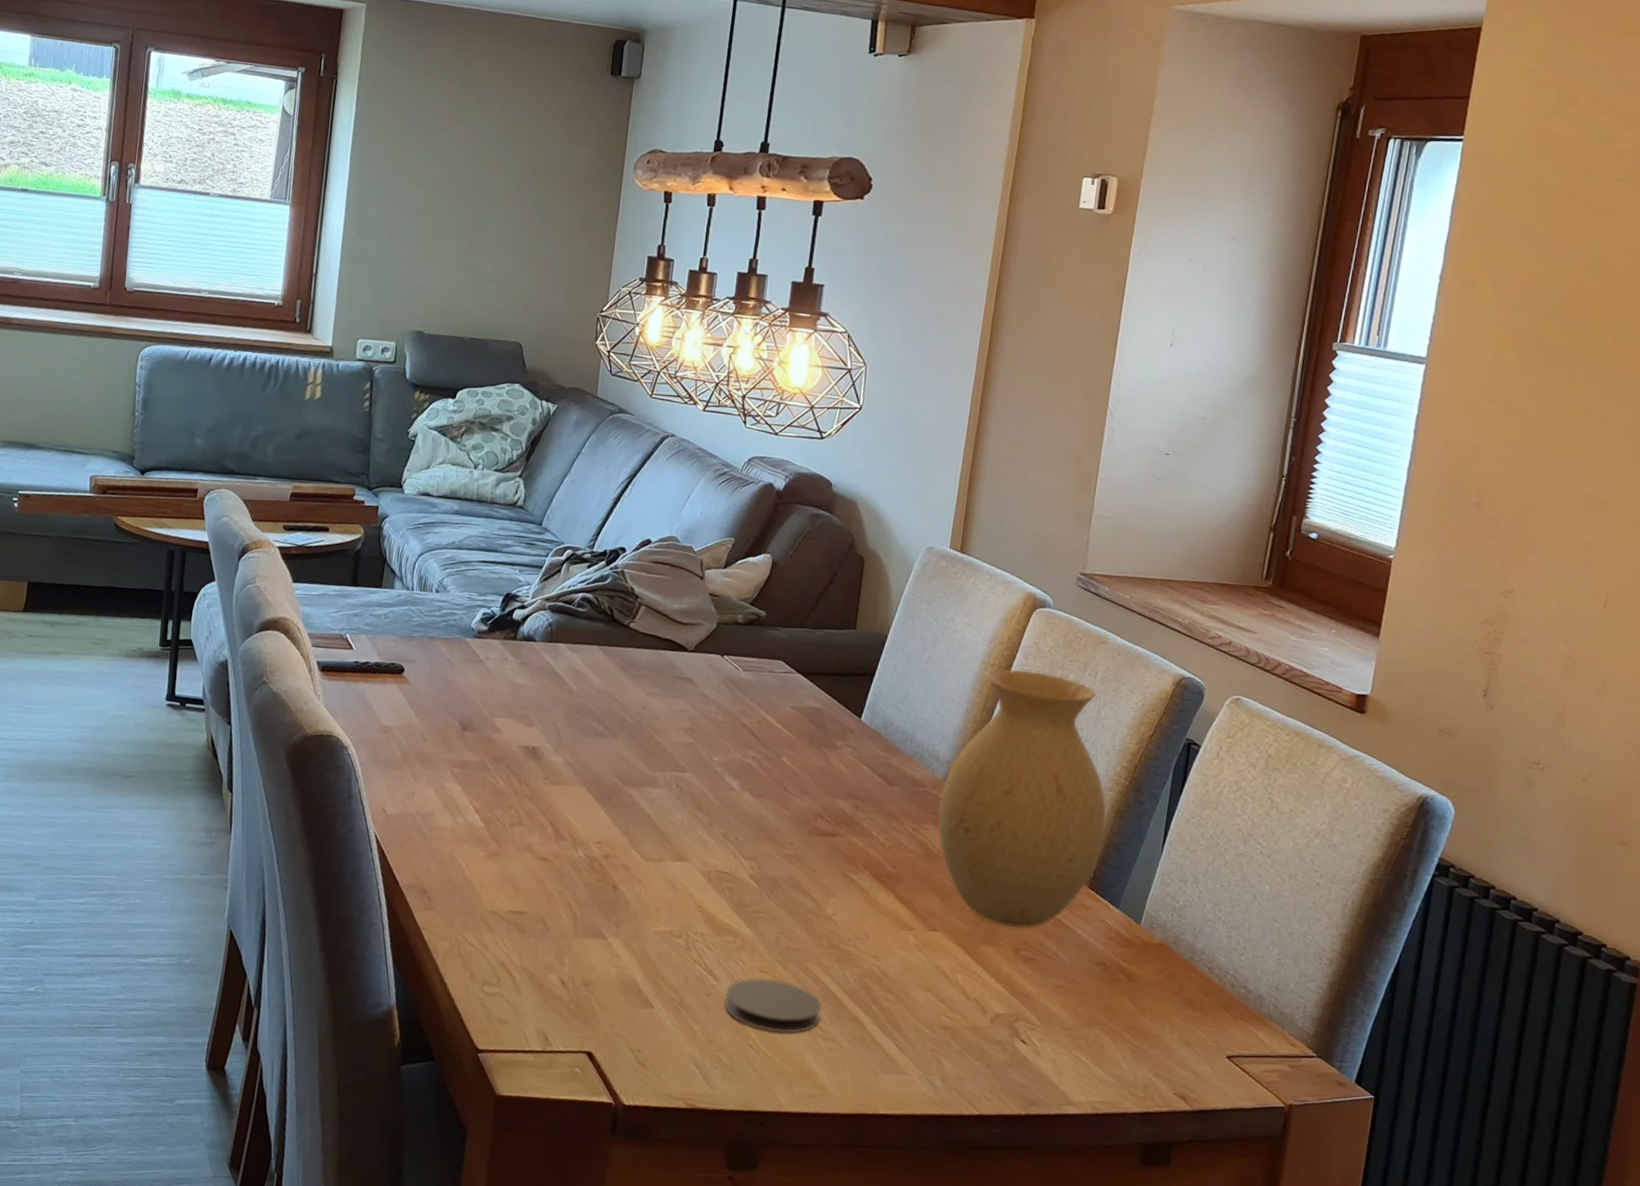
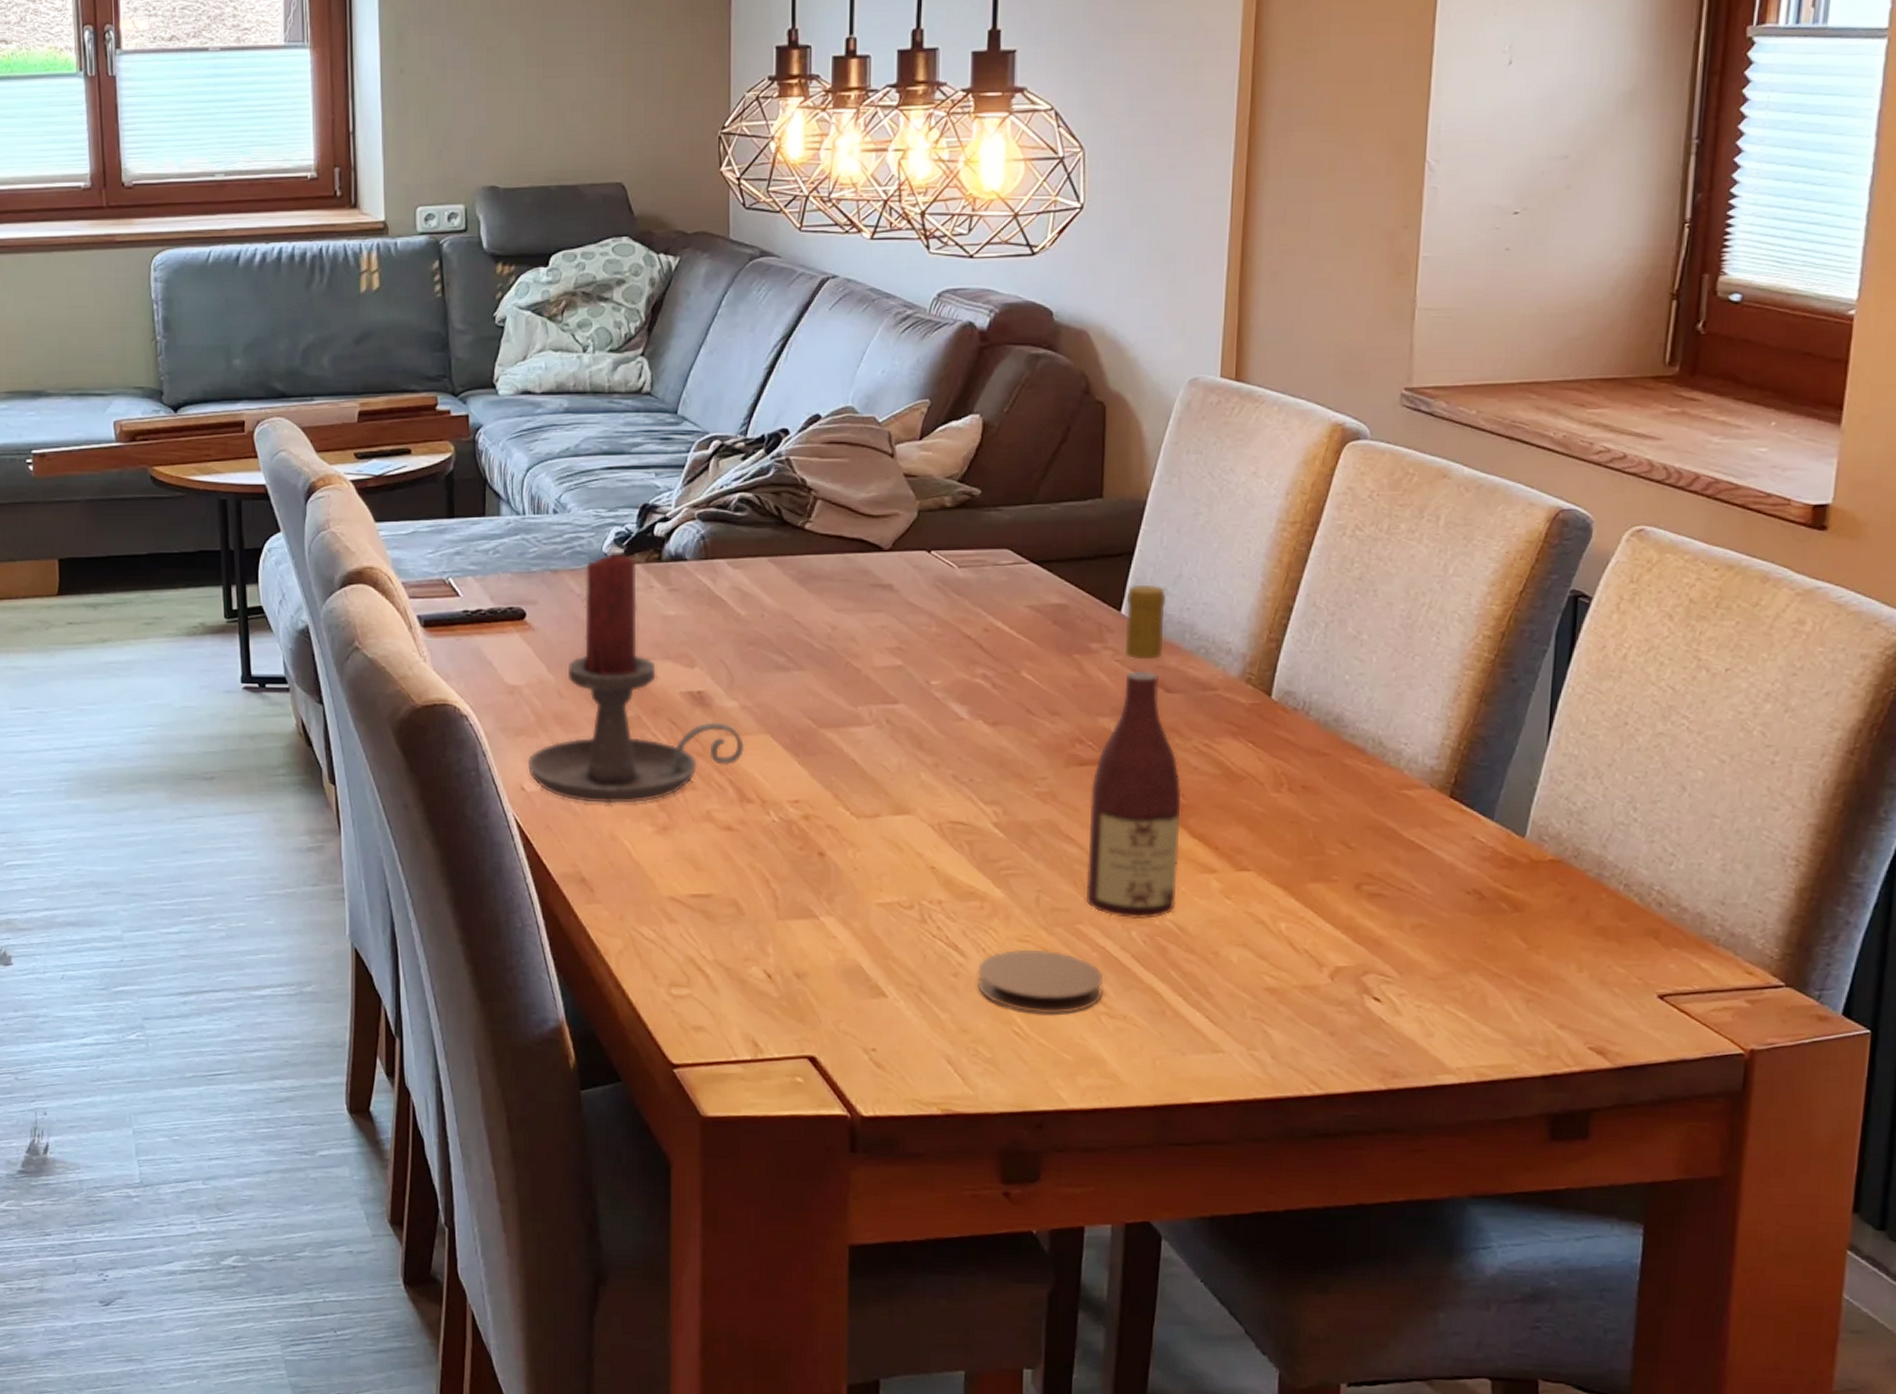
candle holder: none [390,629,565,832] -> present [527,554,745,804]
wine bottle: none [813,698,896,963] -> present [1085,584,1182,920]
vase: present [937,669,1107,929] -> none [1236,525,1469,858]

